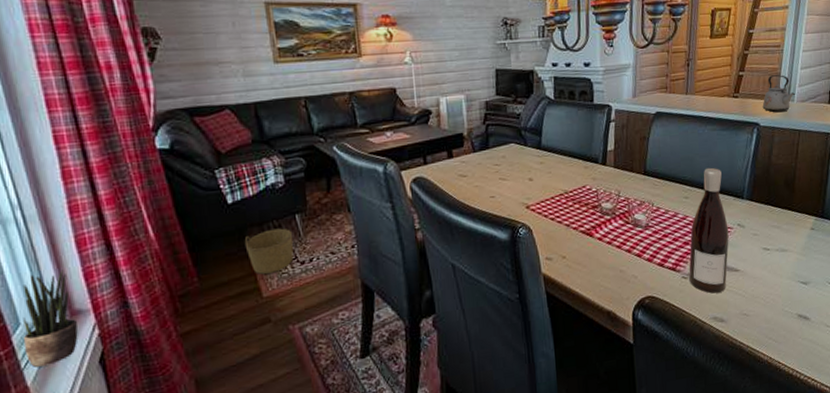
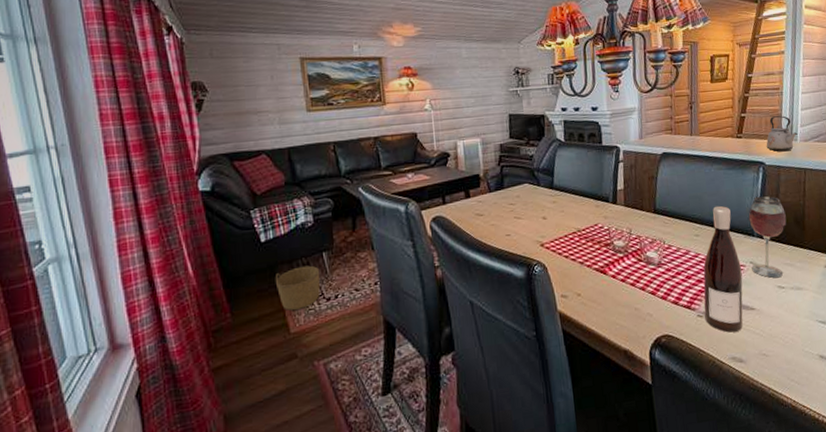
potted plant: present [23,269,78,367] -> none [69,305,118,401]
wineglass: none [739,157,777,240] -> present [748,196,787,278]

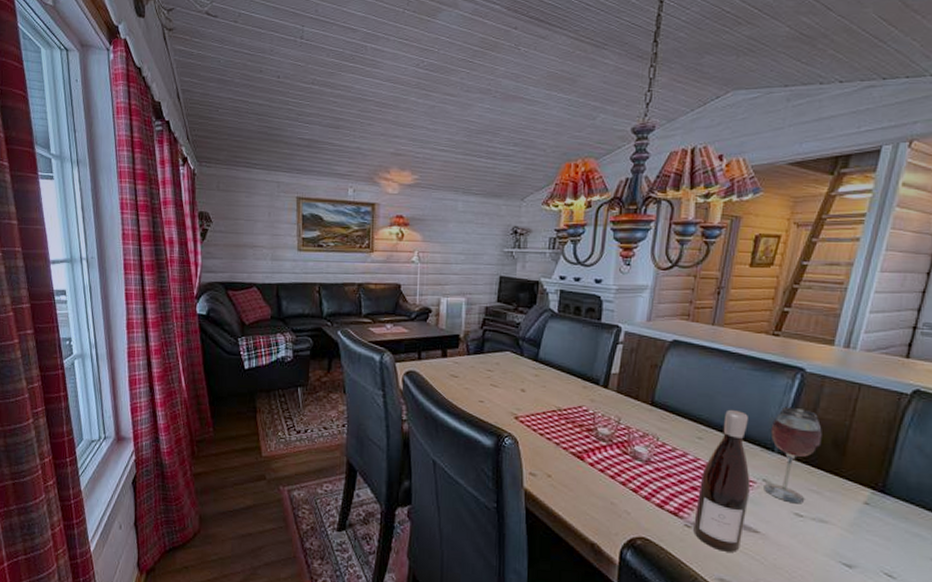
basket: present [275,265,320,311] -> none [253,397,294,437]
kettle: present [766,115,798,152] -> none [811,316,859,360]

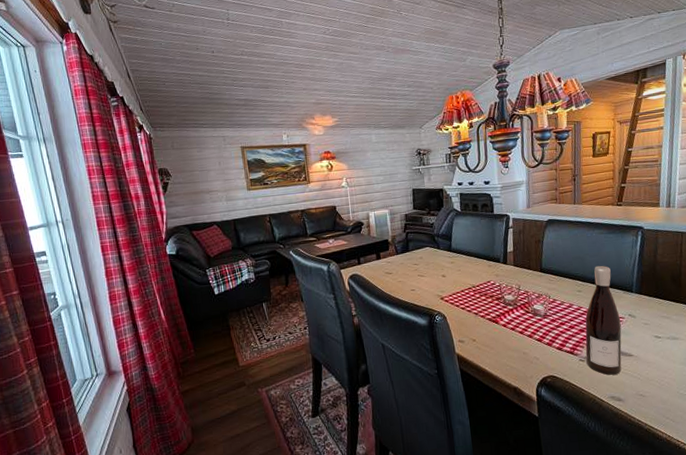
wineglass: present [764,406,822,504] -> none [627,256,664,329]

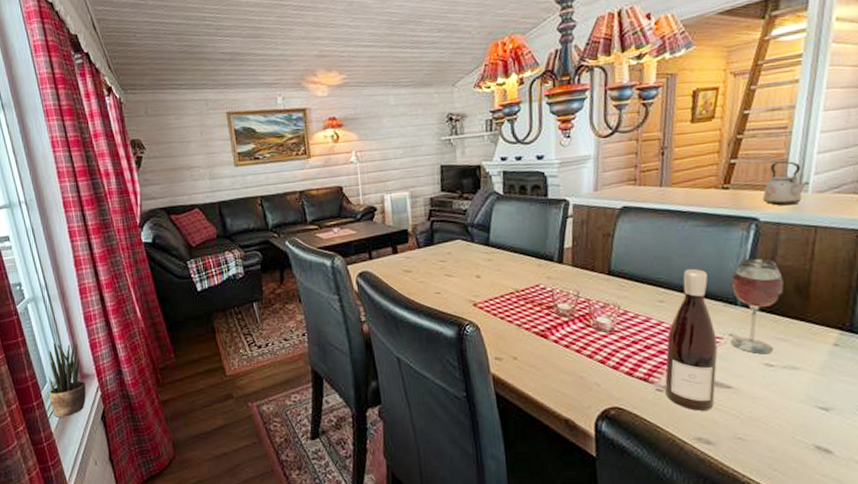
potted plant: none [79,341,113,412] -> present [49,340,86,417]
wineglass: none [627,256,664,329] -> present [731,258,784,355]
kettle: none [644,185,675,218] -> present [762,161,810,206]

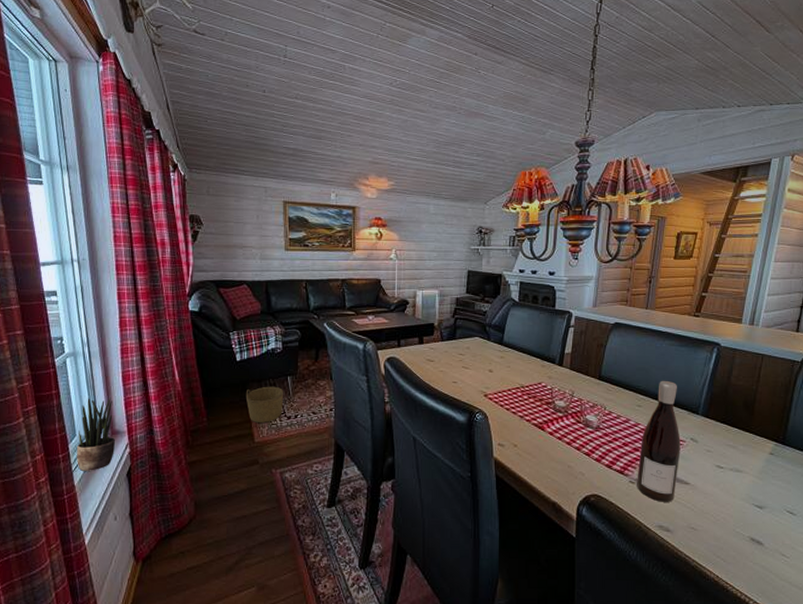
basket: none [211,314,252,356] -> present [245,386,284,424]
wineglass: present [731,258,784,355] -> none [692,376,735,458]
kettle: present [762,161,810,206] -> none [724,299,760,335]

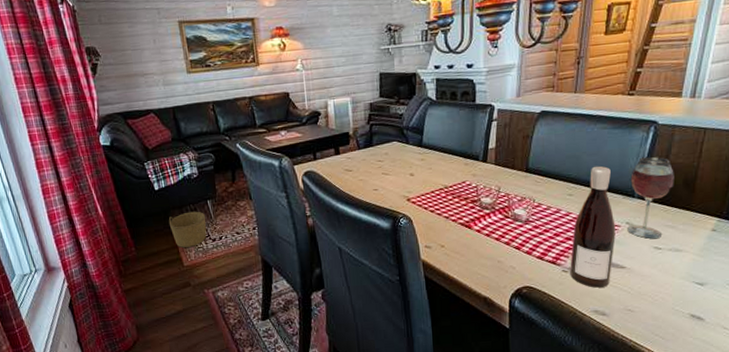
potted plant: present [77,397,115,471] -> none [16,236,54,307]
wineglass: none [692,376,735,458] -> present [627,156,674,239]

